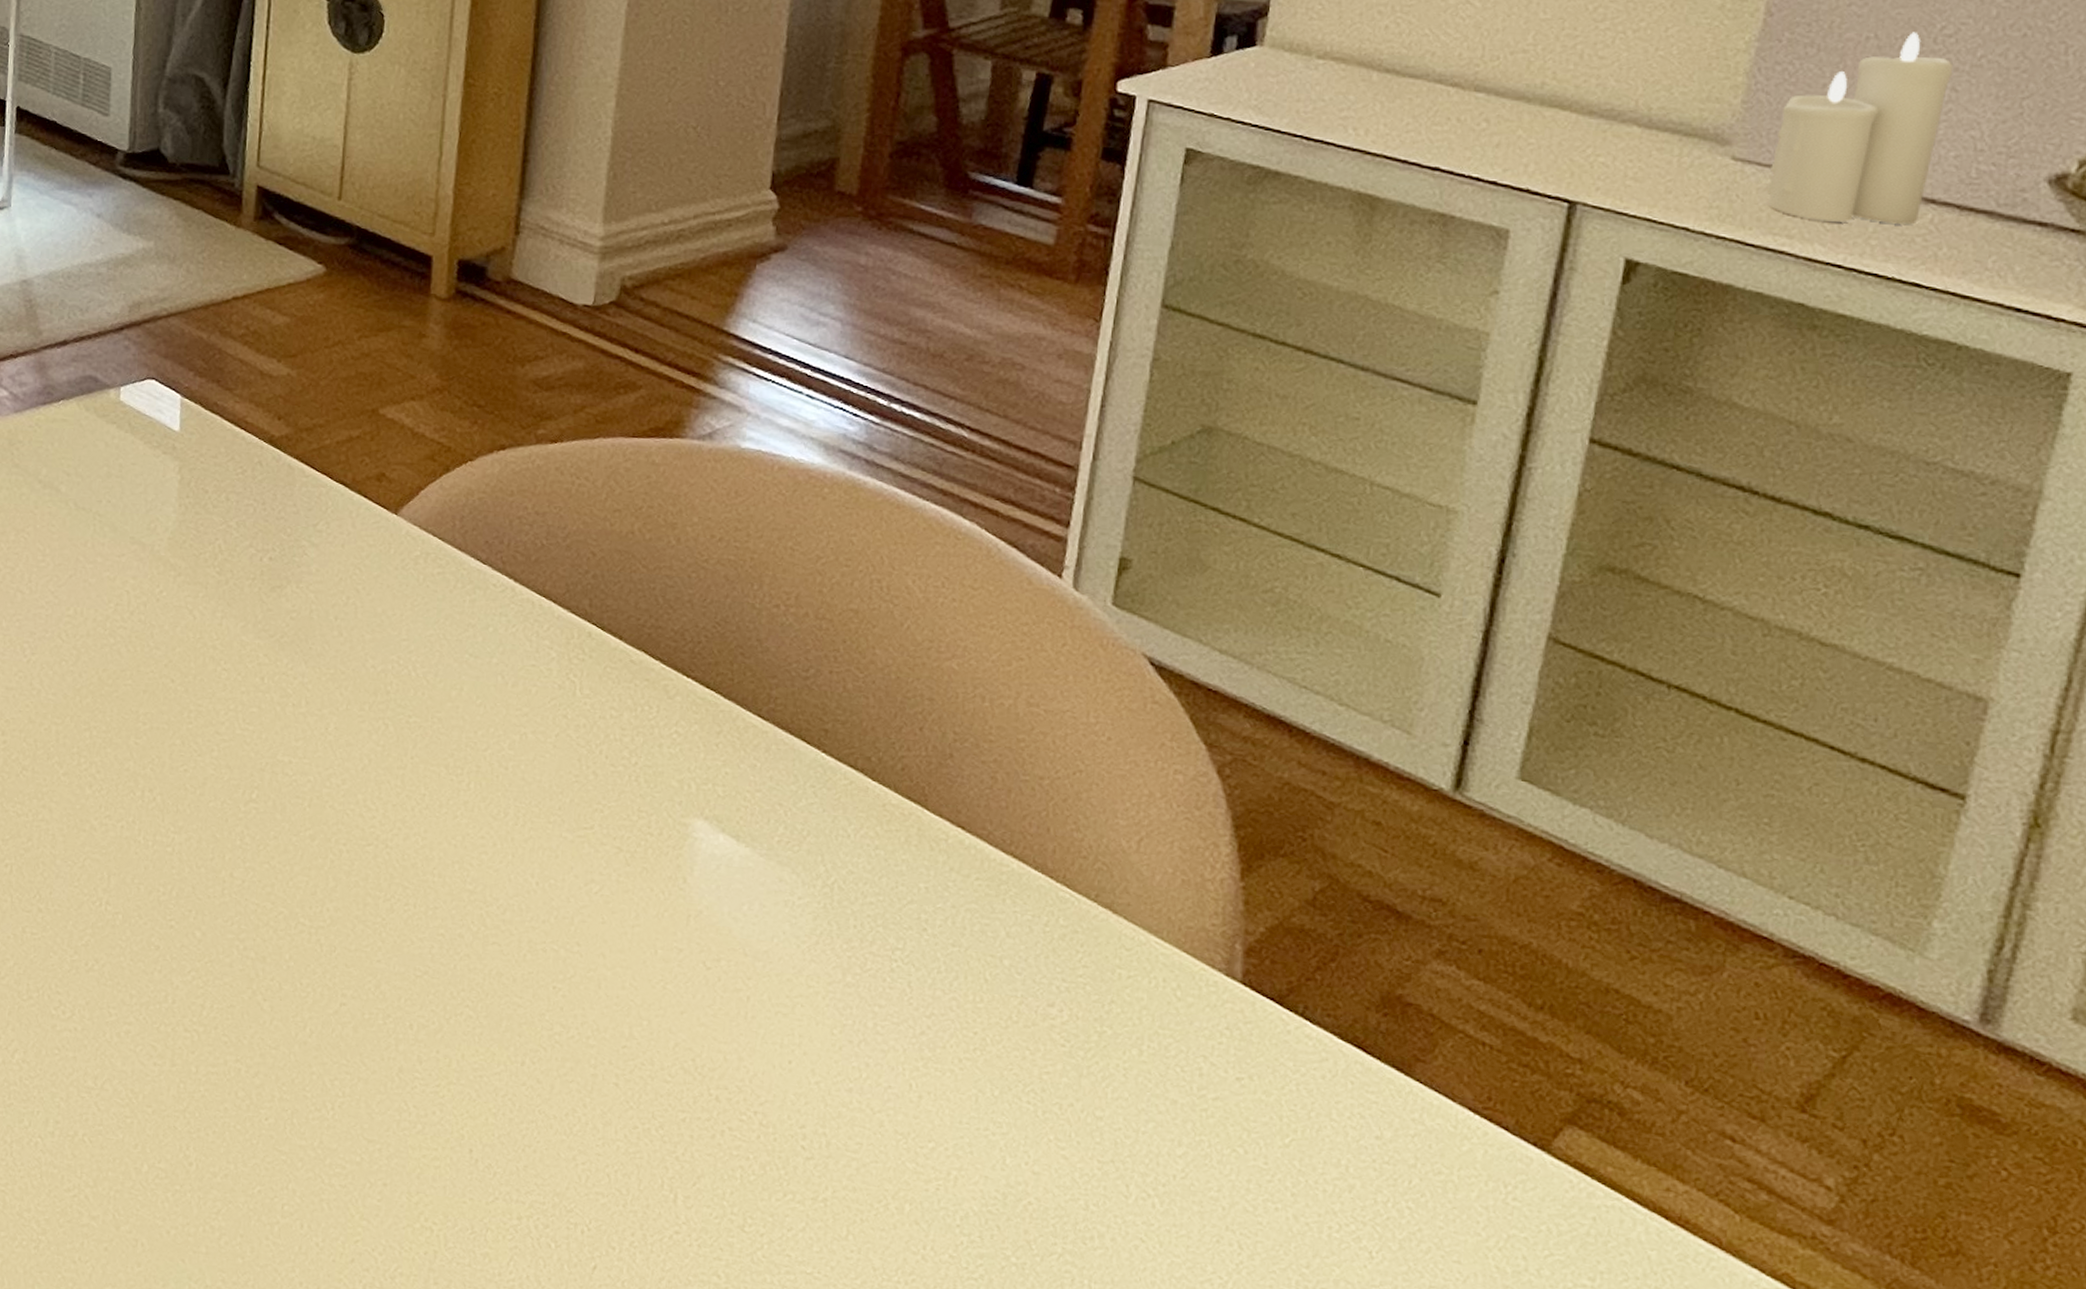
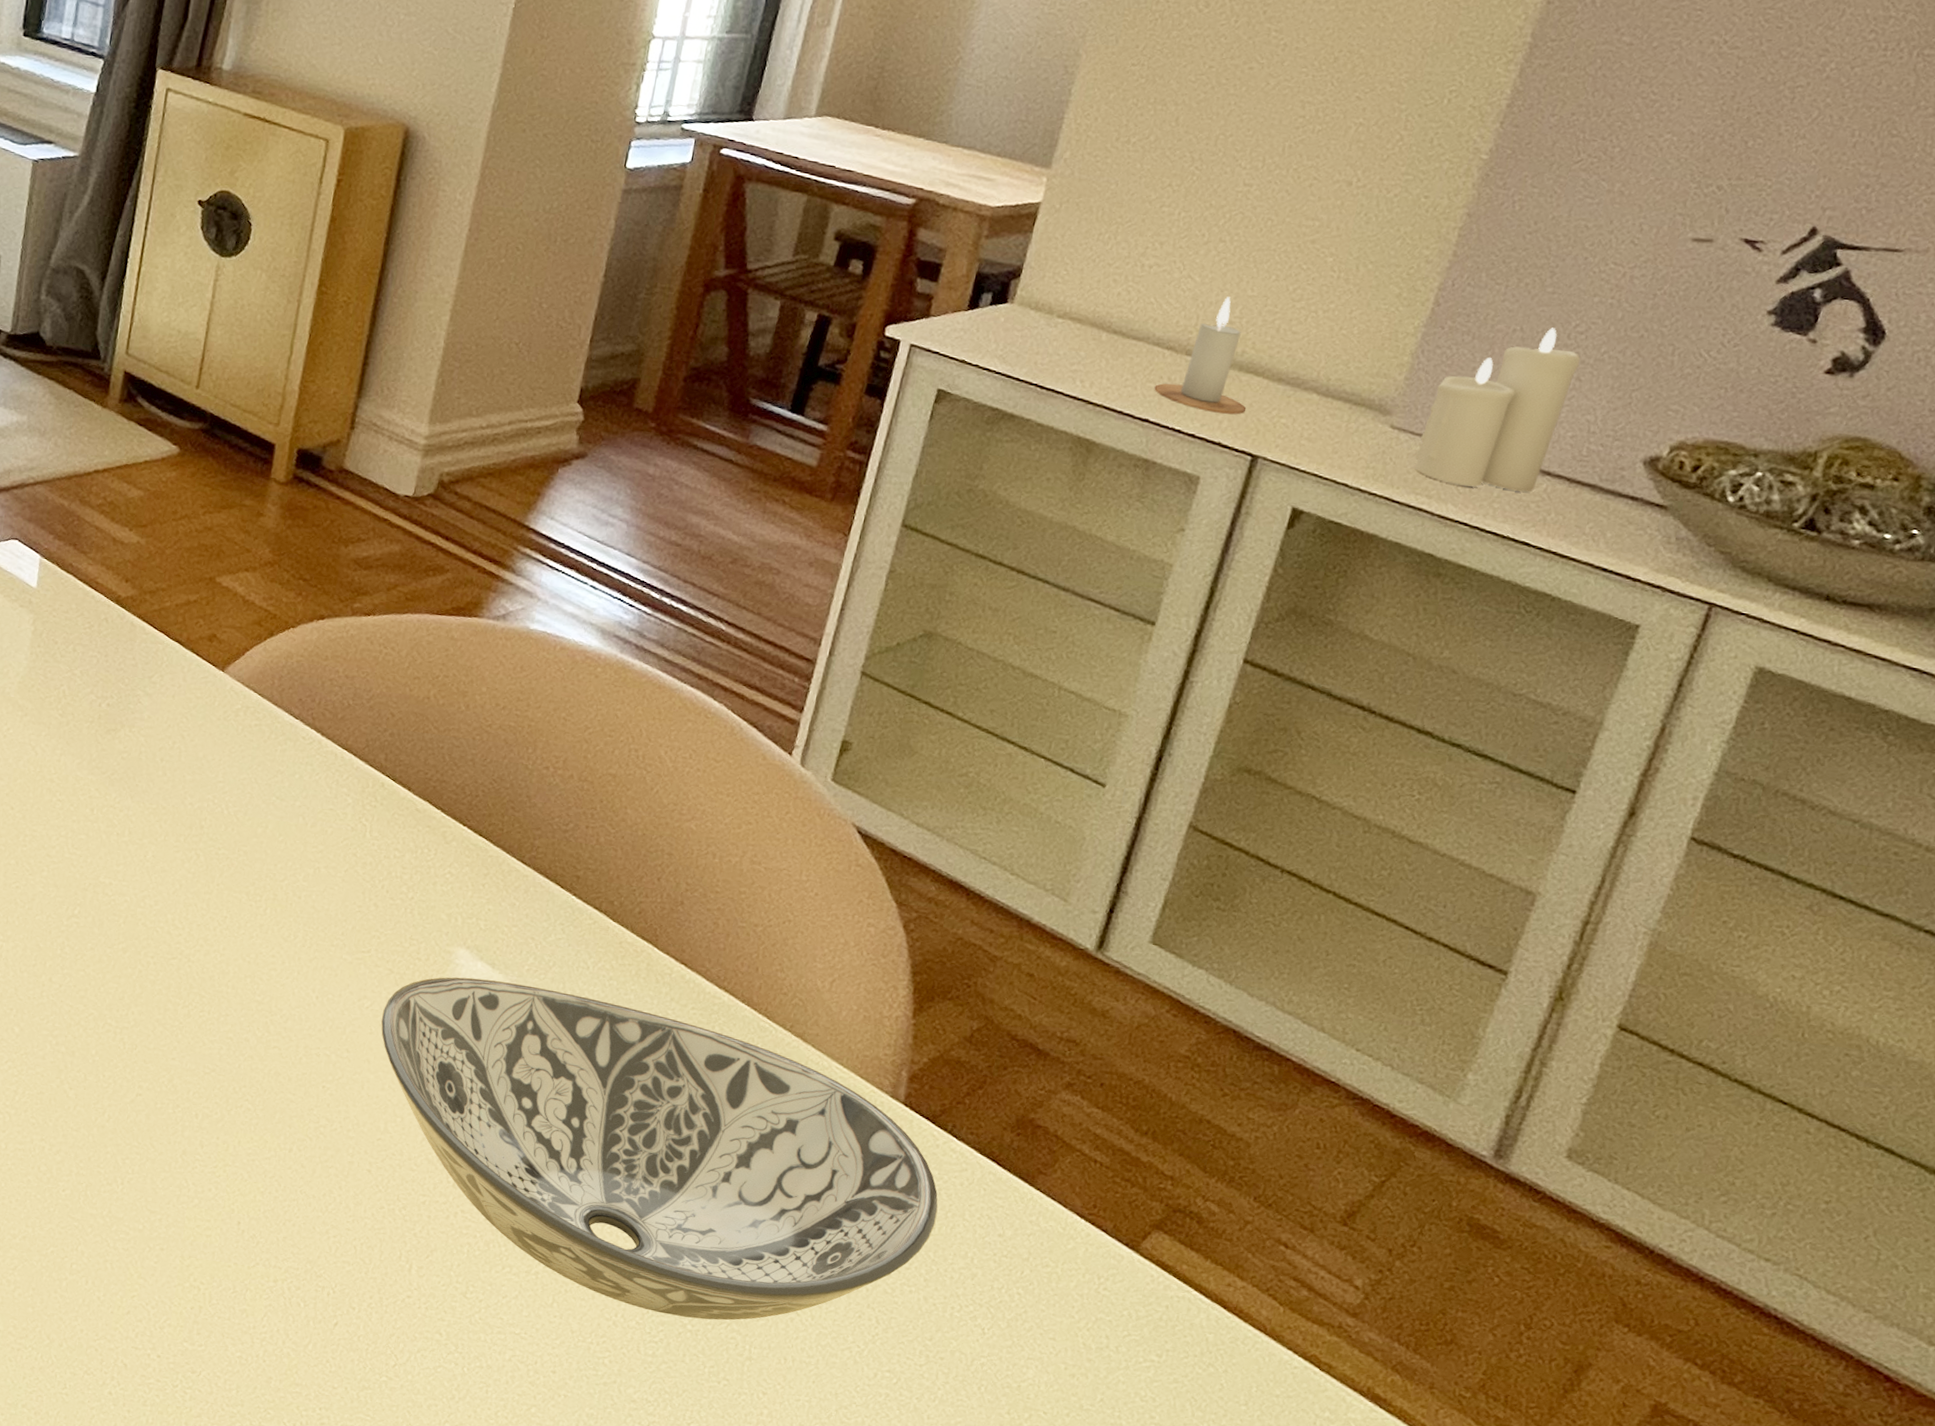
decorative bowl: none [613,853,1298,1251] -> present [380,977,938,1321]
candle: none [1442,22,1554,157] -> present [1154,296,1246,415]

